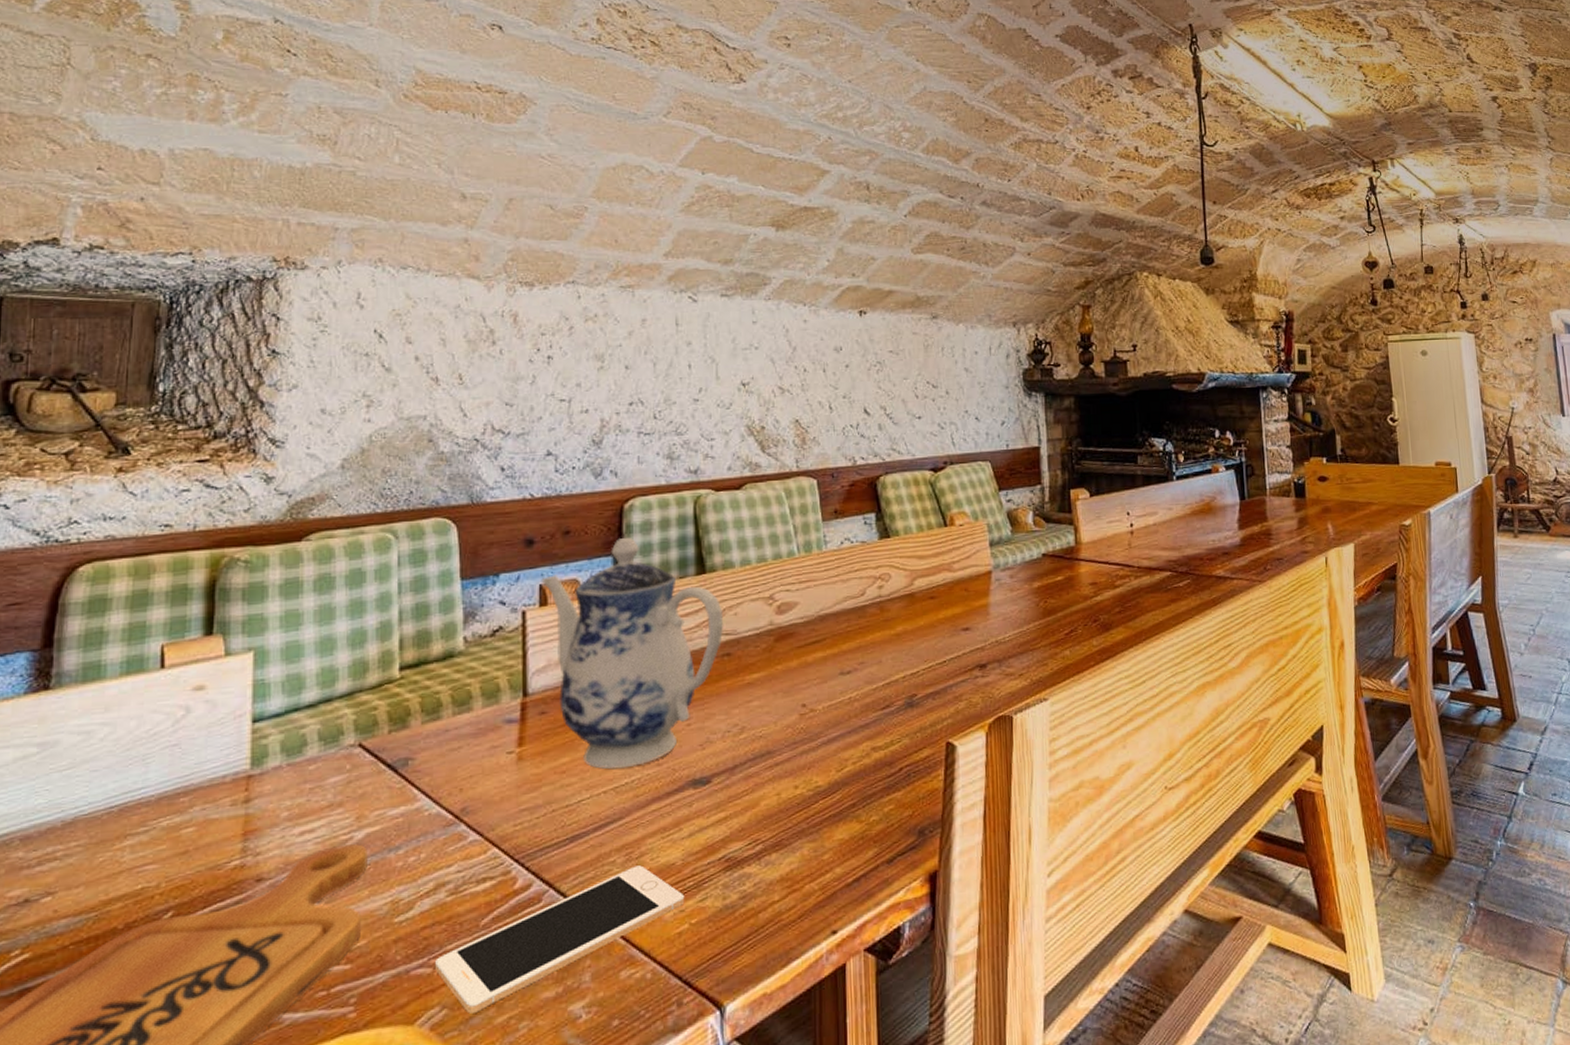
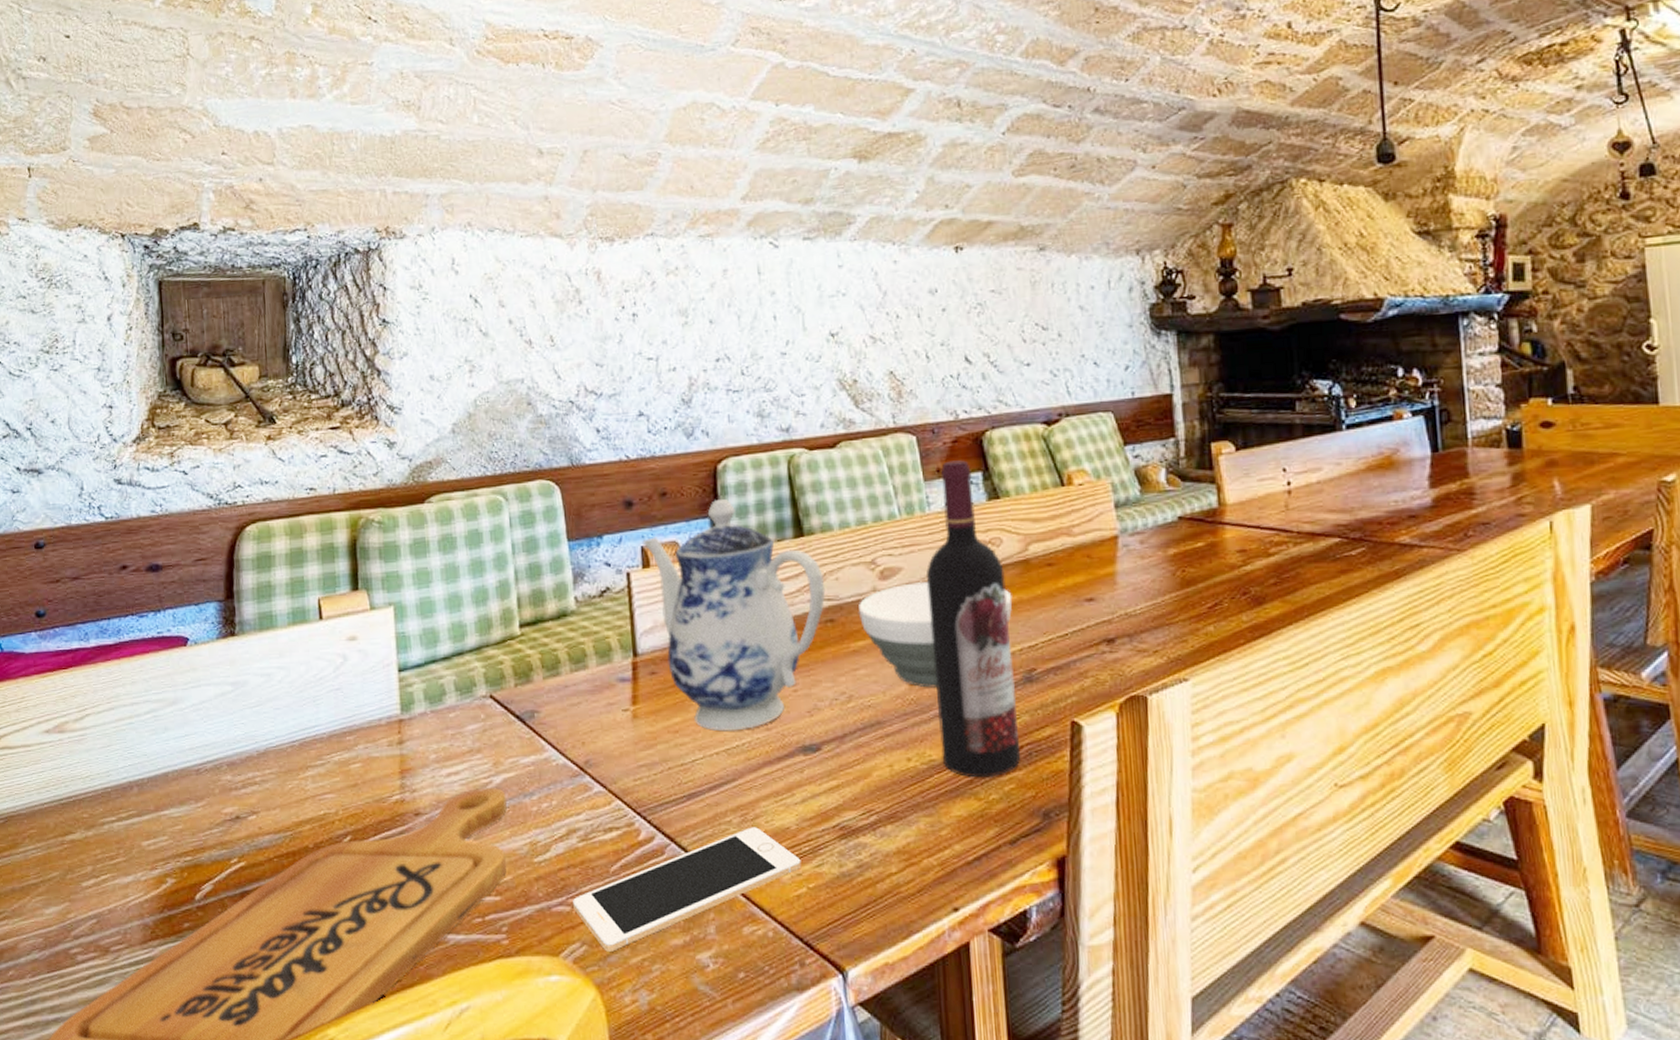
bowl: none [754,615,898,717] -> present [858,582,1013,688]
wine bottle: none [821,502,900,801] -> present [926,460,1021,778]

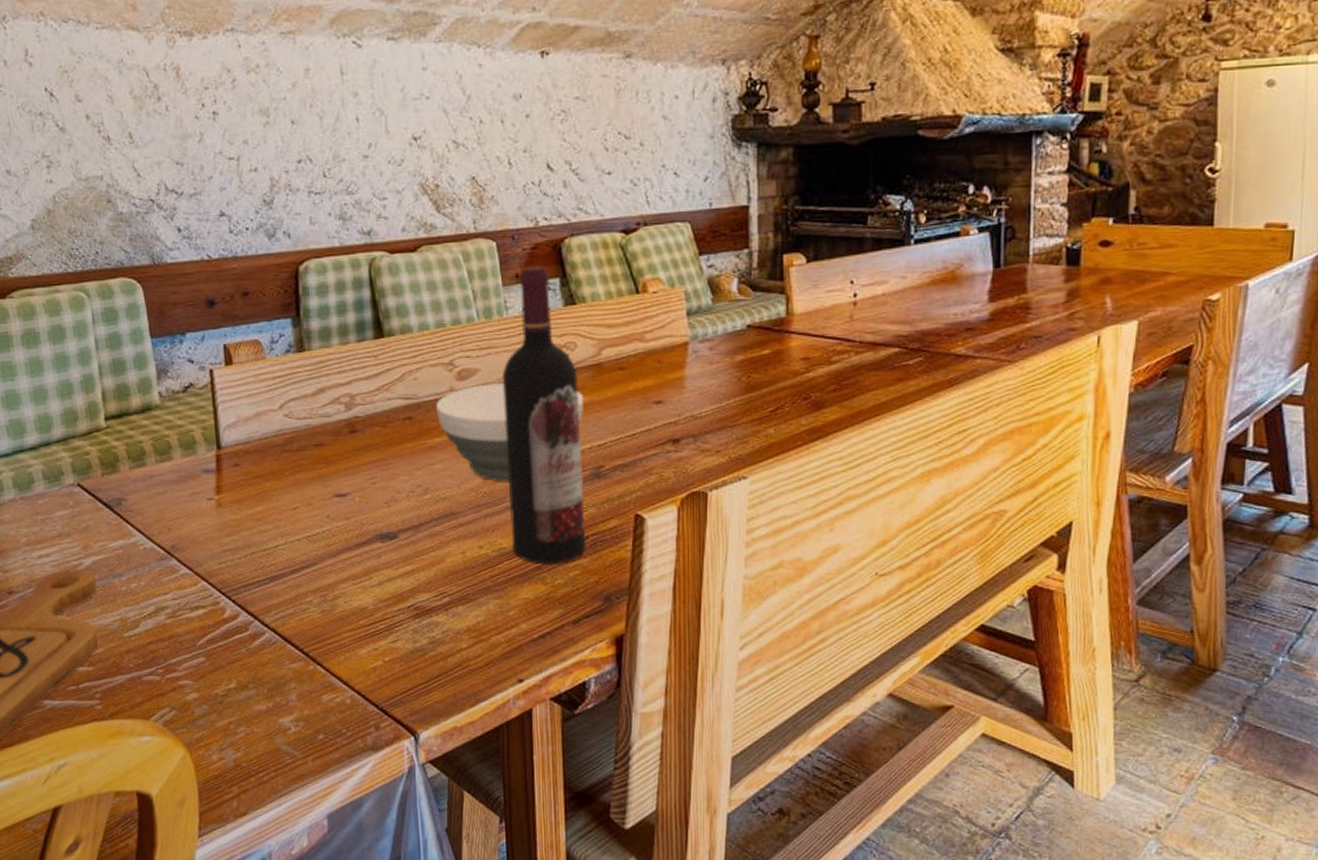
cell phone: present [573,827,802,952] -> none [162,607,378,716]
teapot: present [642,499,826,732] -> none [225,300,404,520]

